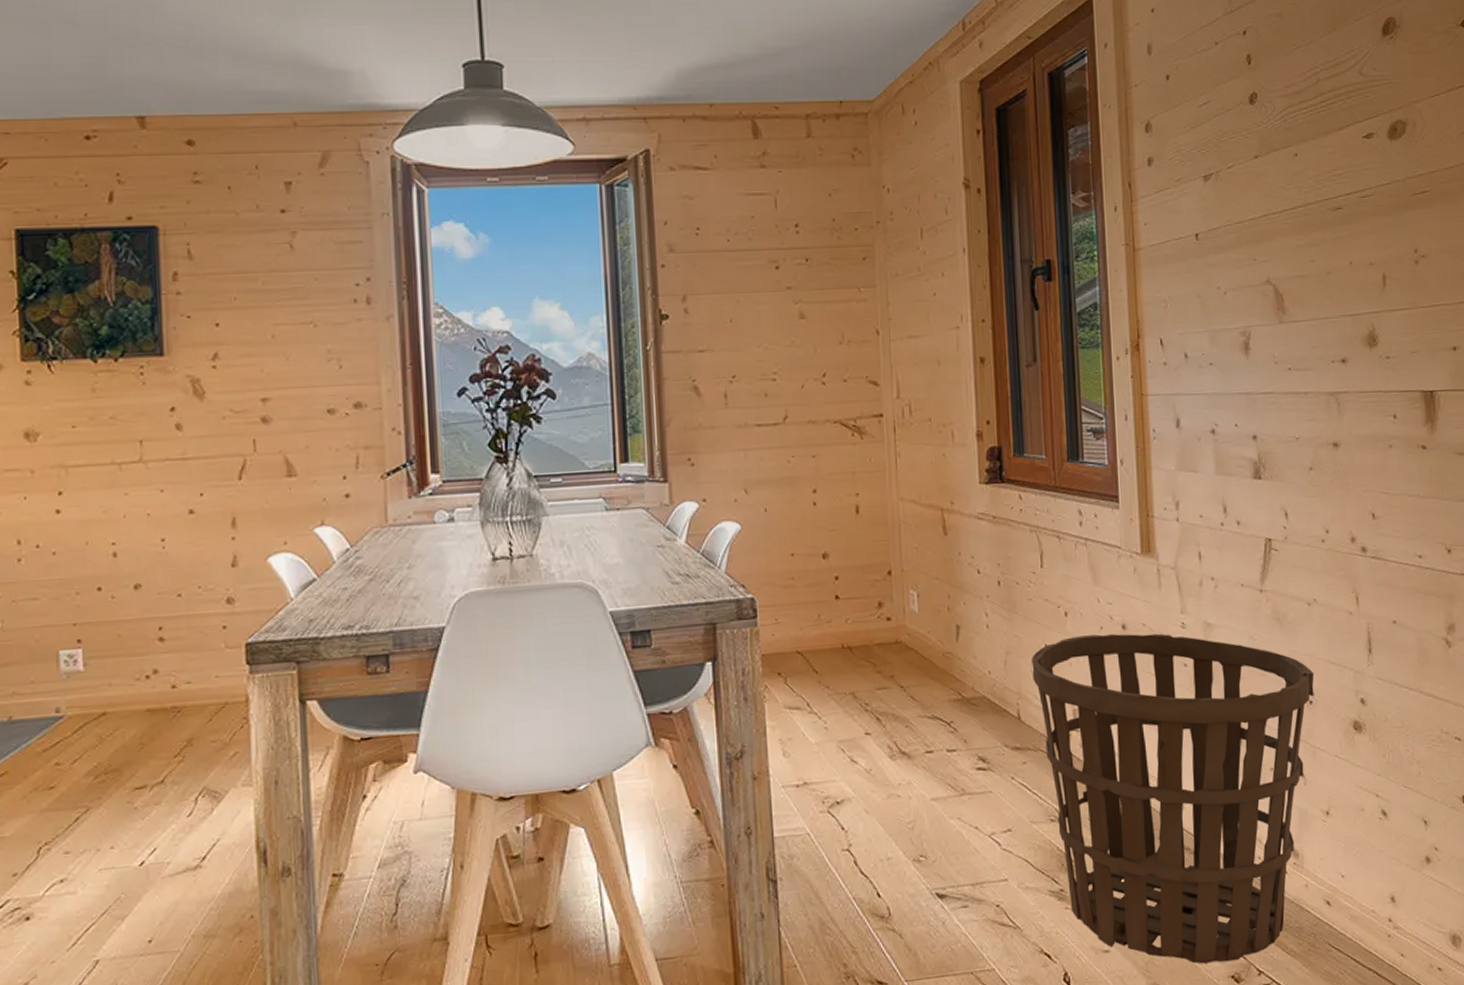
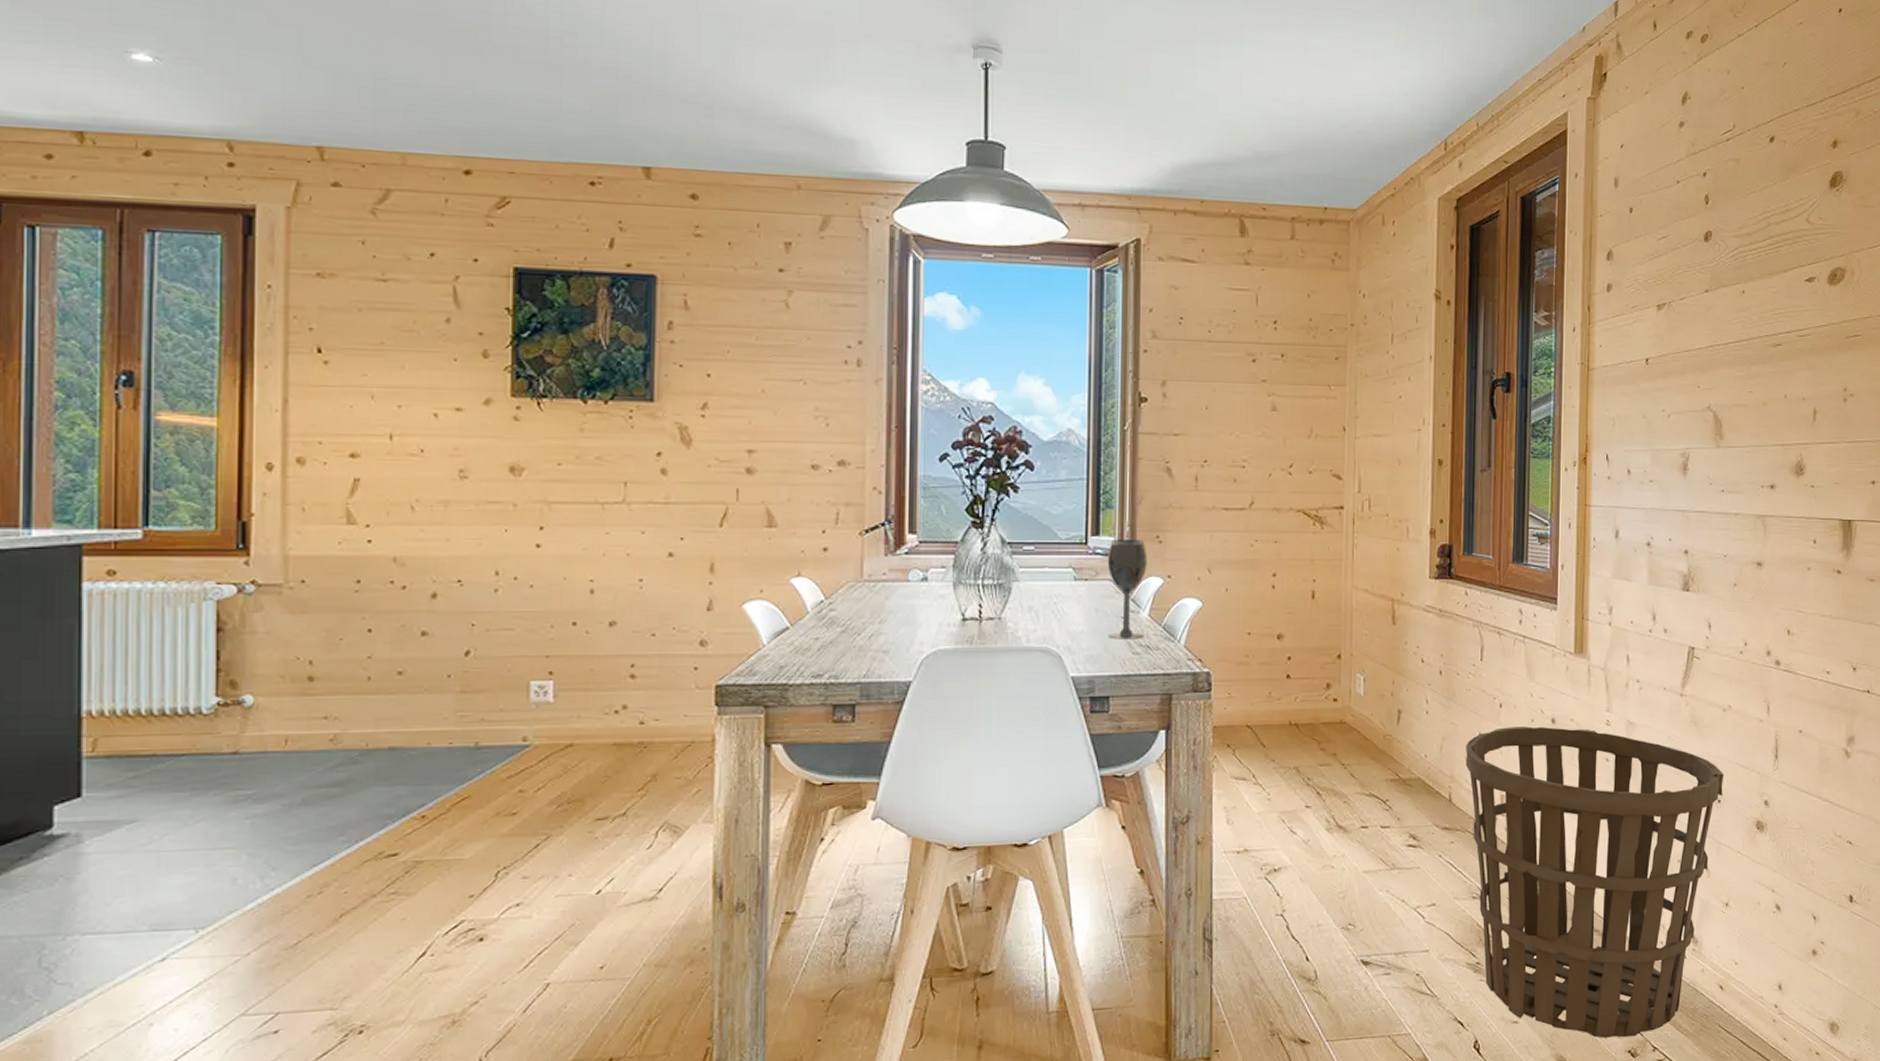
wine glass: none [638,463,683,570] -> present [1107,539,1148,640]

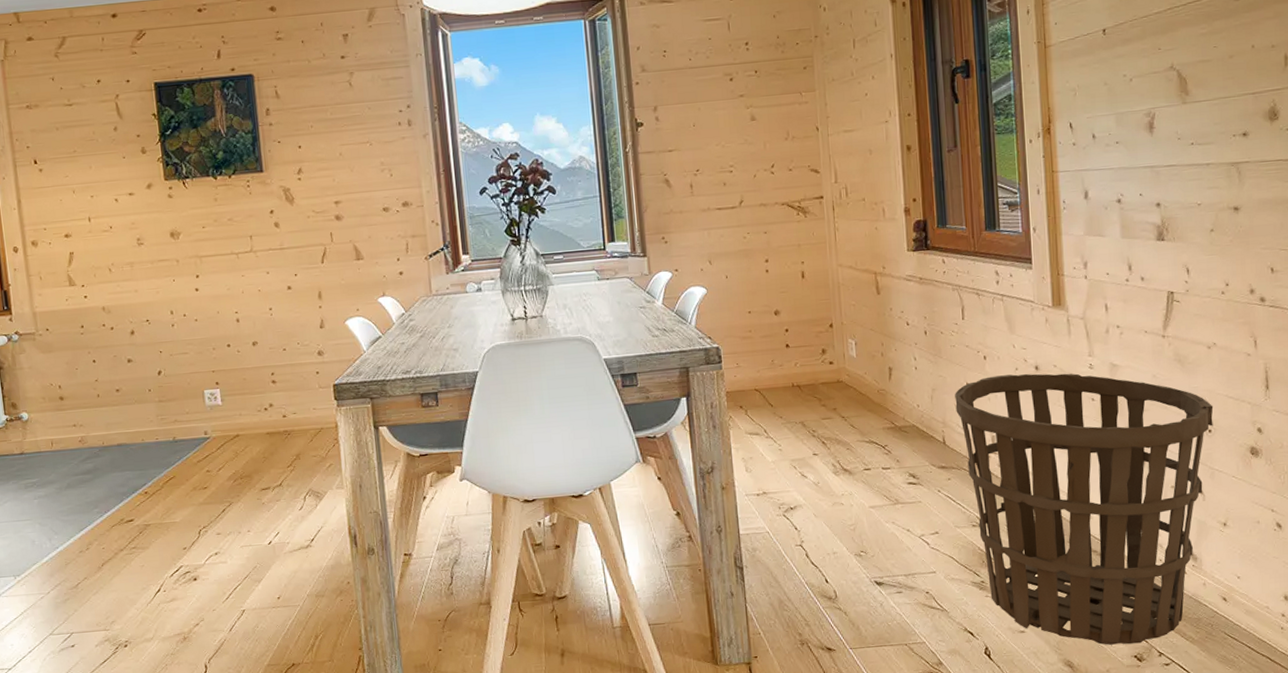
wine glass: present [1107,539,1148,640] -> none [623,242,661,326]

